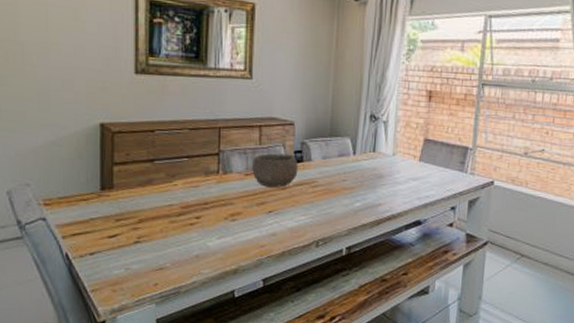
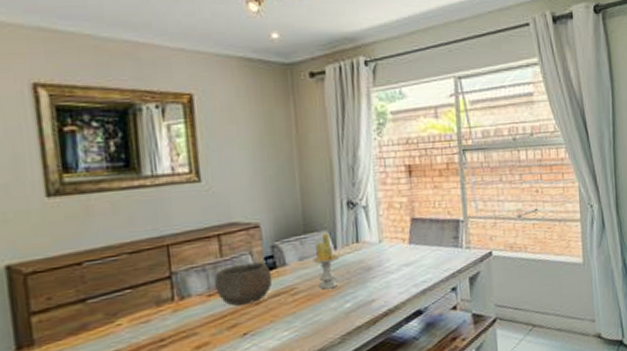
candle: none [333,139,357,188] -> present [312,233,340,290]

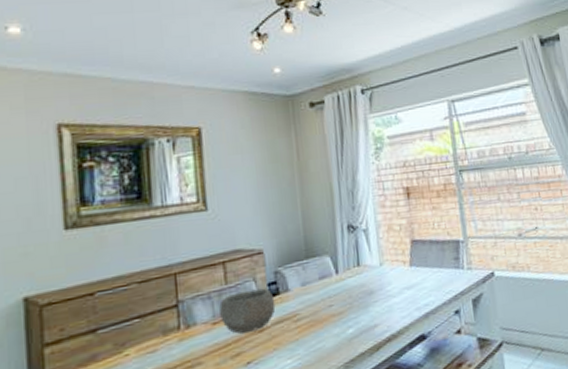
candle: present [312,233,340,290] -> none [314,257,341,315]

